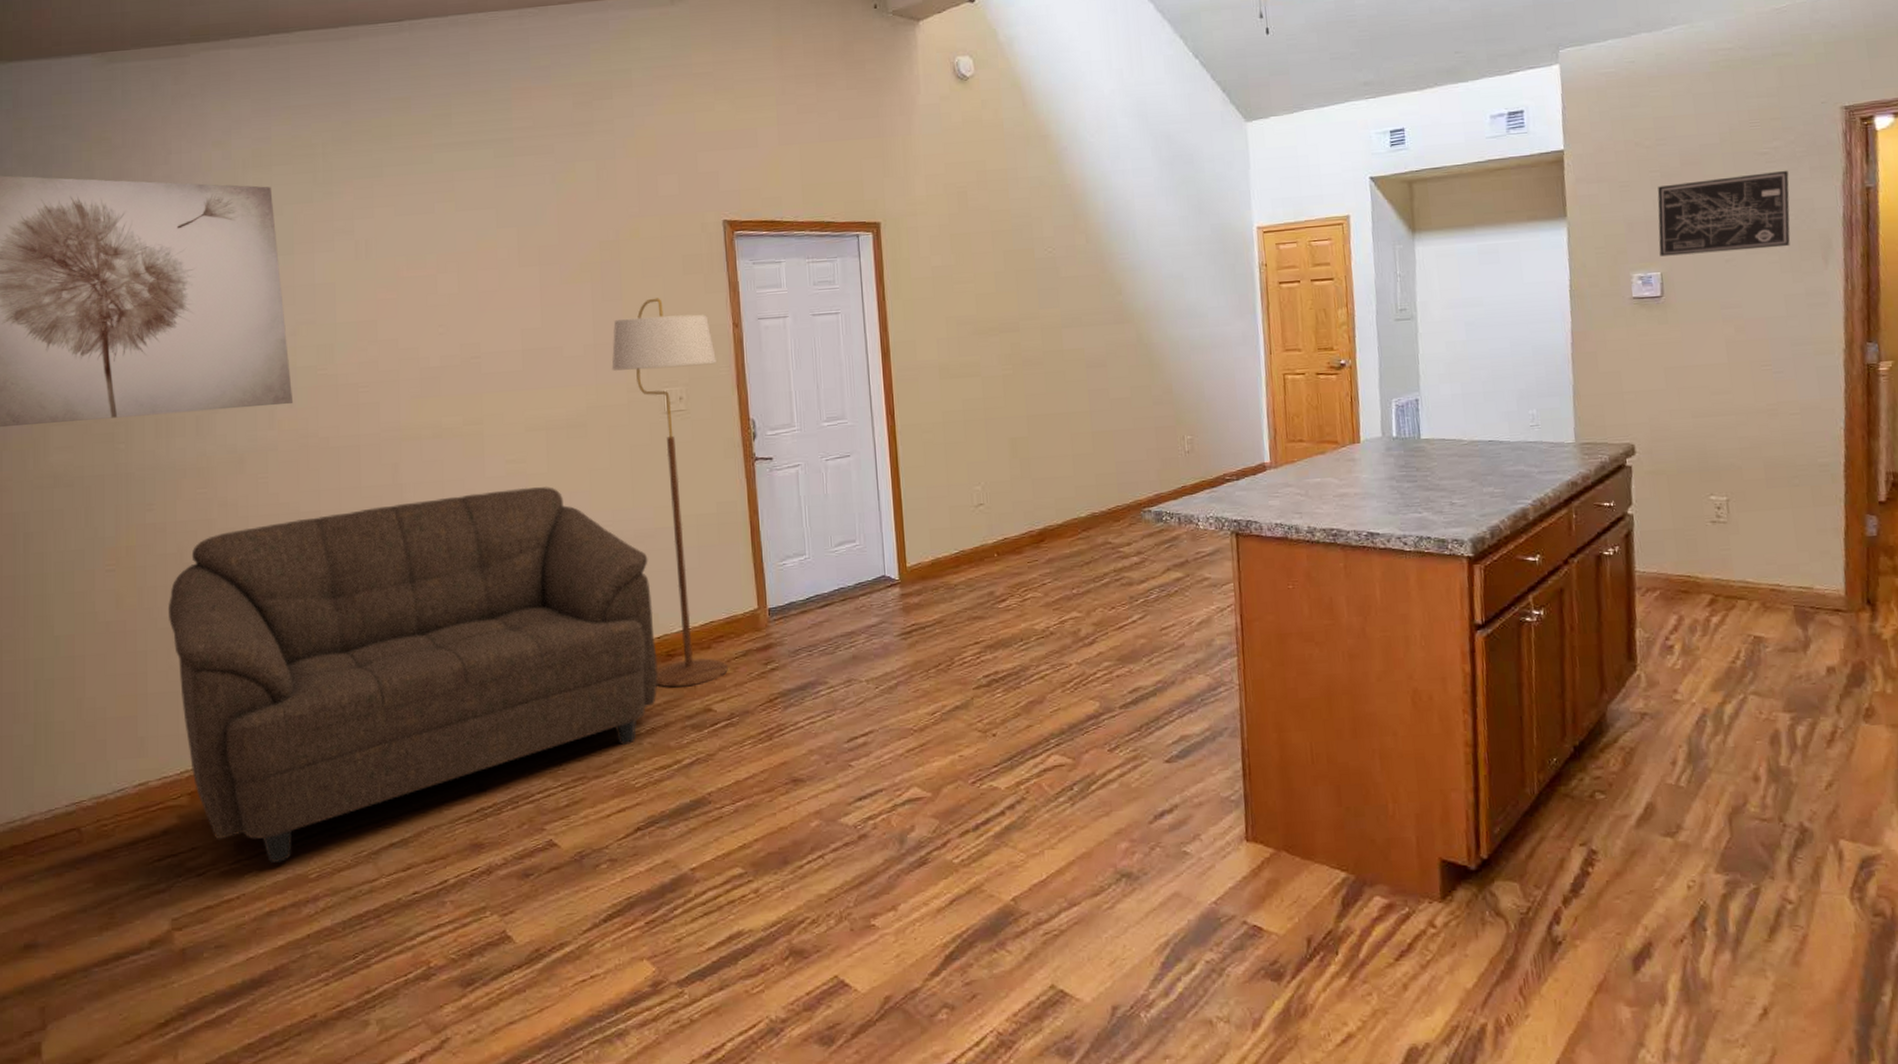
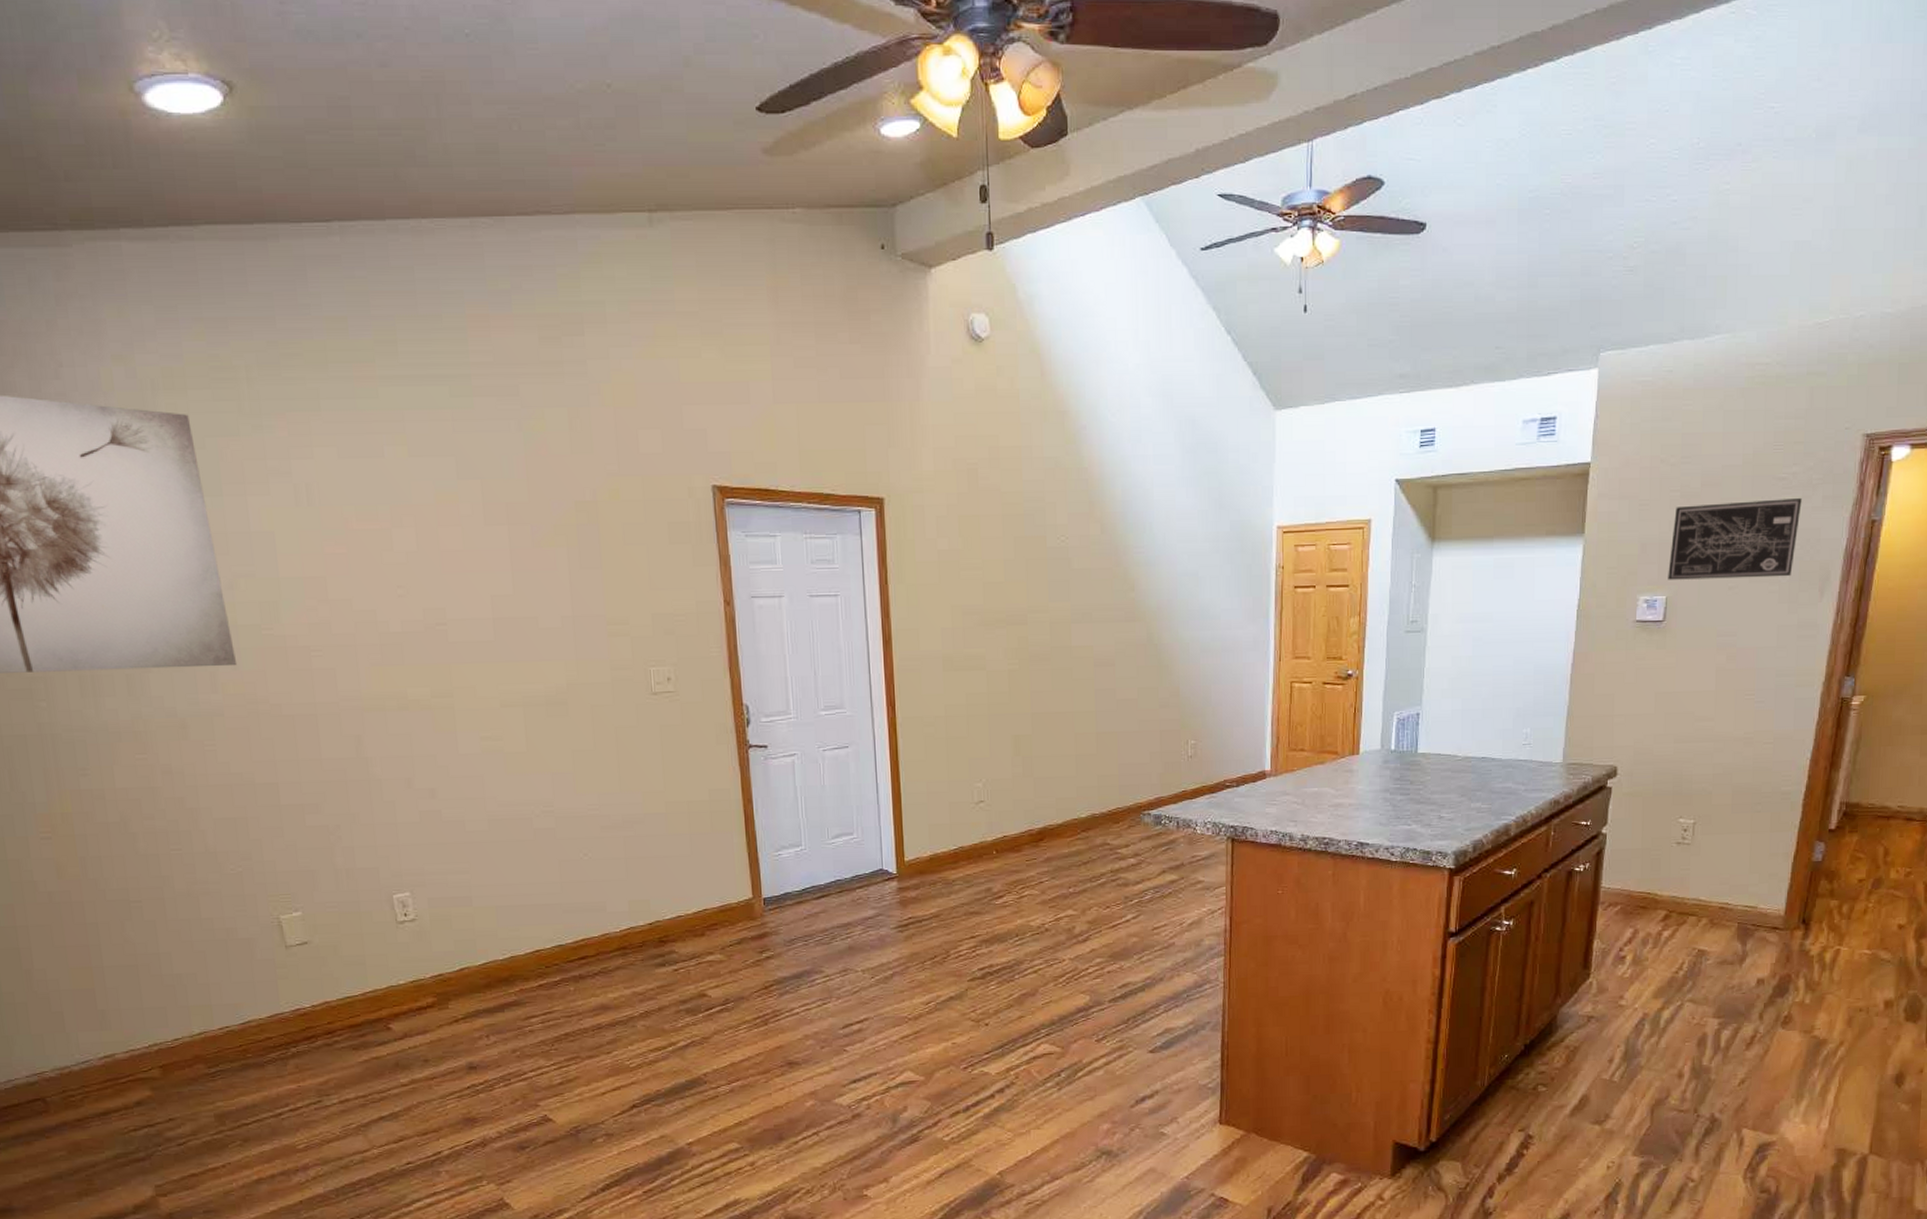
sofa: present [167,487,658,863] -> none [116,766,651,1134]
floor lamp: present [611,298,728,688] -> none [592,568,722,973]

